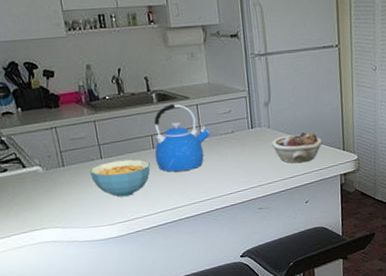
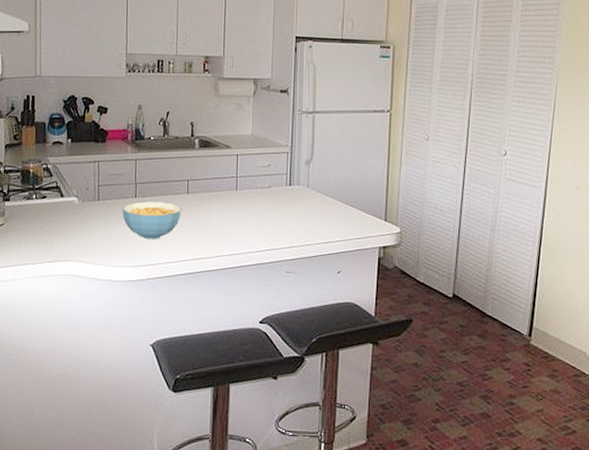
kettle: present [154,104,211,172] -> none [188,151,247,221]
succulent planter: present [271,132,323,164] -> none [307,196,363,229]

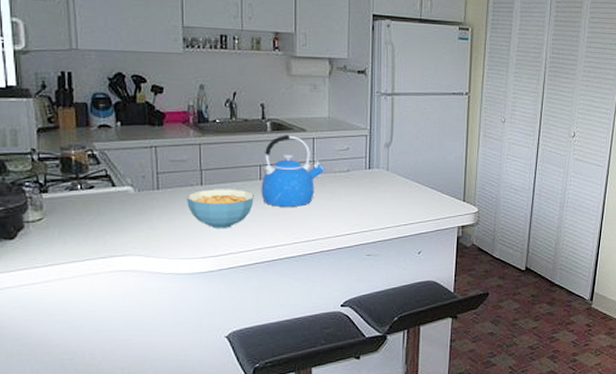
kettle: none [188,151,247,221] -> present [261,135,325,207]

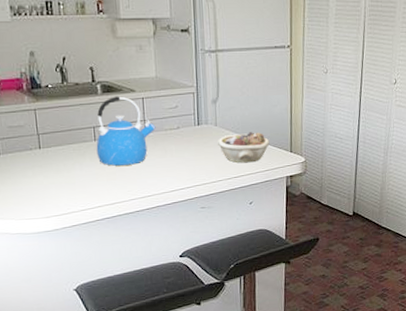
cereal bowl: present [187,189,254,228] -> none [27,151,91,189]
succulent planter: none [388,179,443,211] -> present [217,132,270,163]

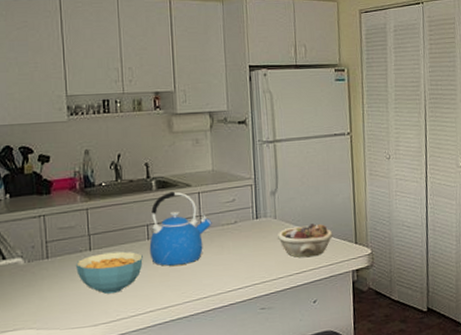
cereal bowl: none [27,151,91,189] -> present [76,251,143,294]

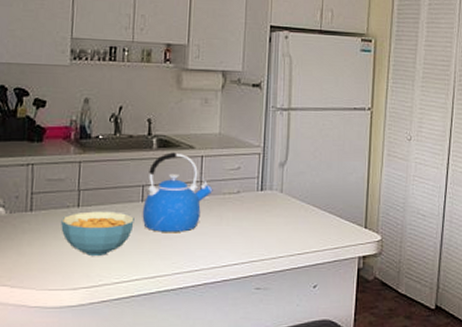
succulent planter: present [277,224,333,258] -> none [281,202,342,238]

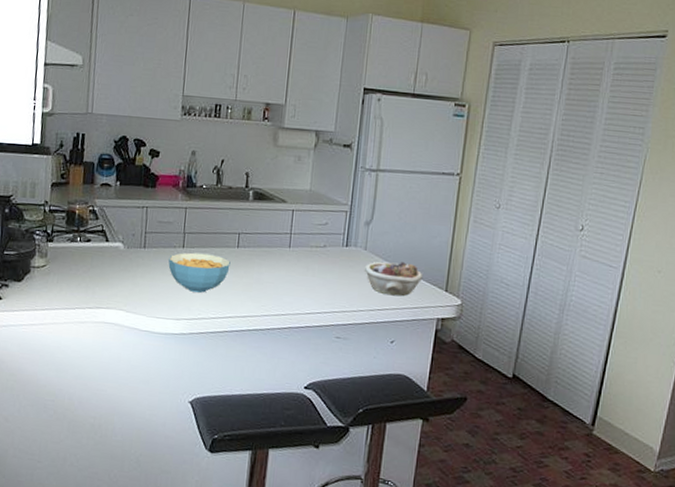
kettle: present [142,152,213,232] -> none [237,204,302,279]
succulent planter: none [281,202,342,238] -> present [364,261,423,297]

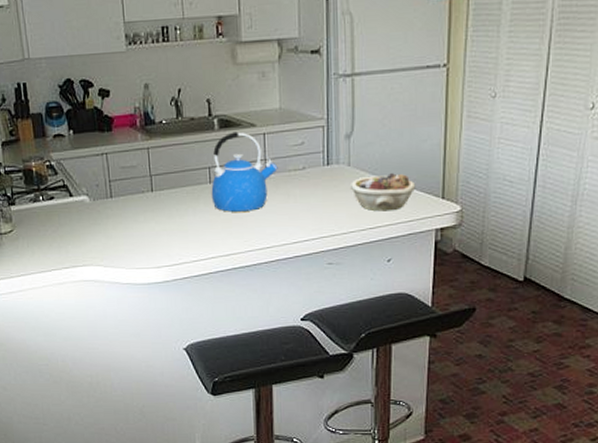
cereal bowl: present [168,252,231,293] -> none [139,194,205,237]
kettle: none [237,204,302,279] -> present [211,132,278,212]

